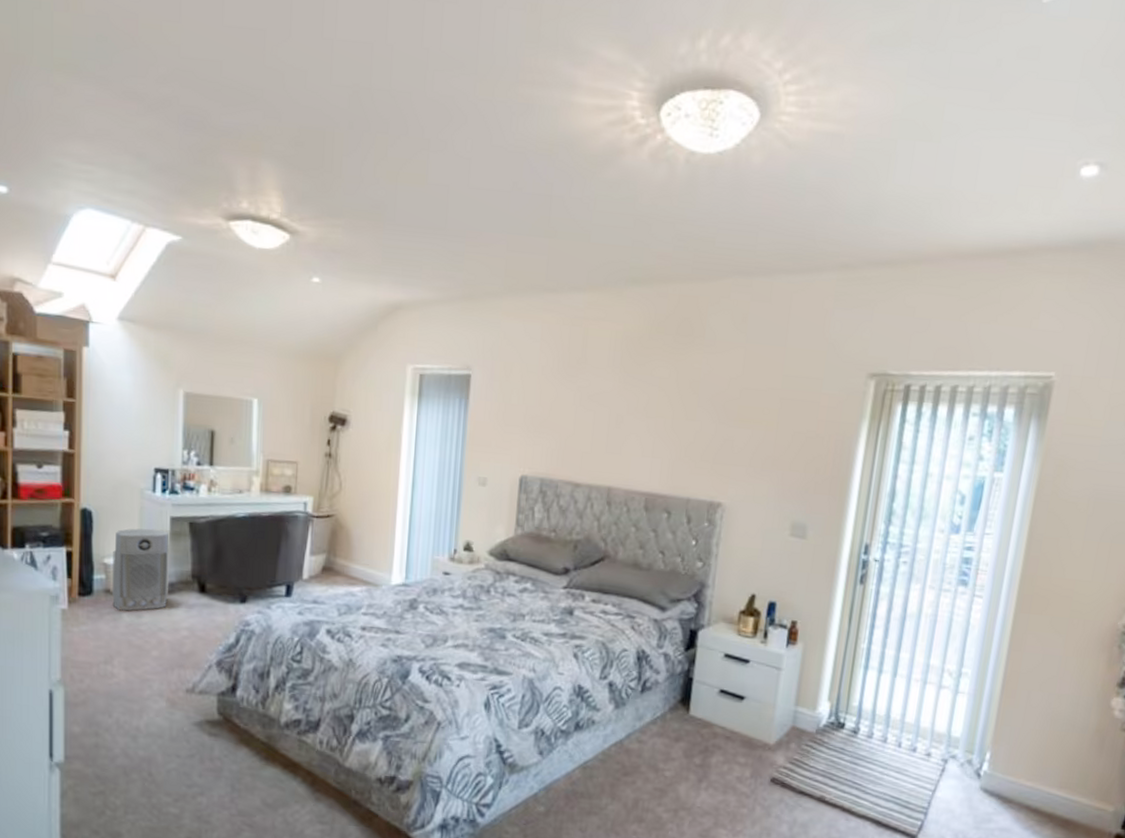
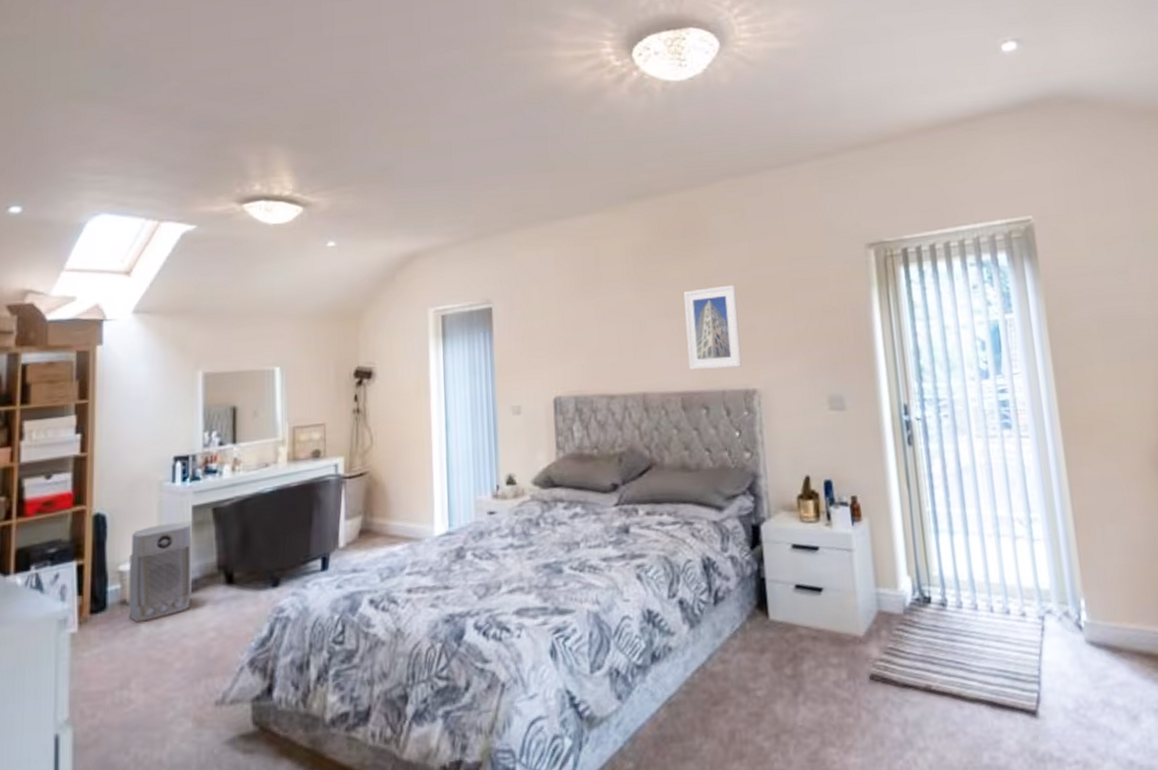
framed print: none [658,391,722,478] -> present [683,285,742,370]

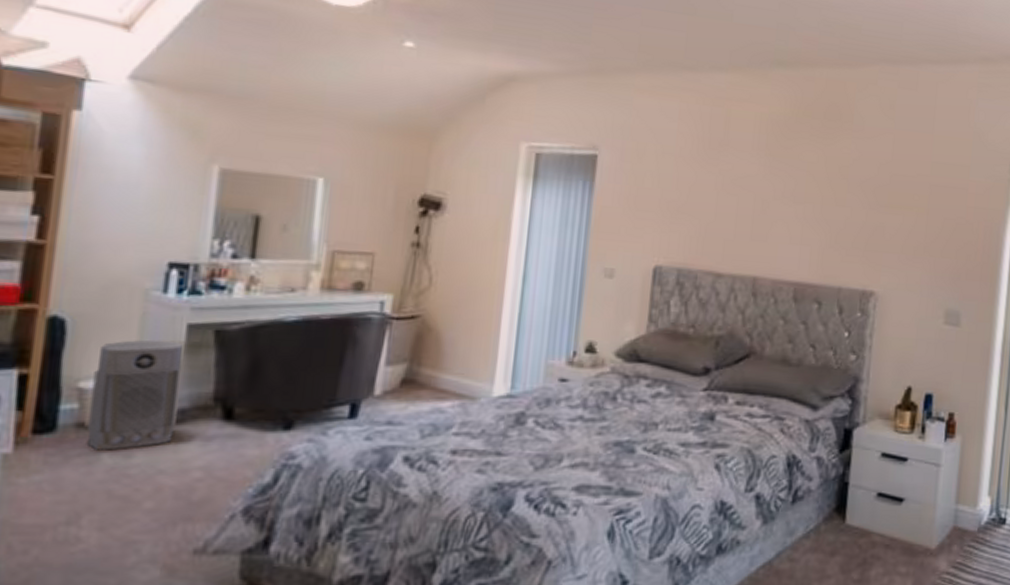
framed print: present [683,285,742,370] -> none [808,176,872,266]

